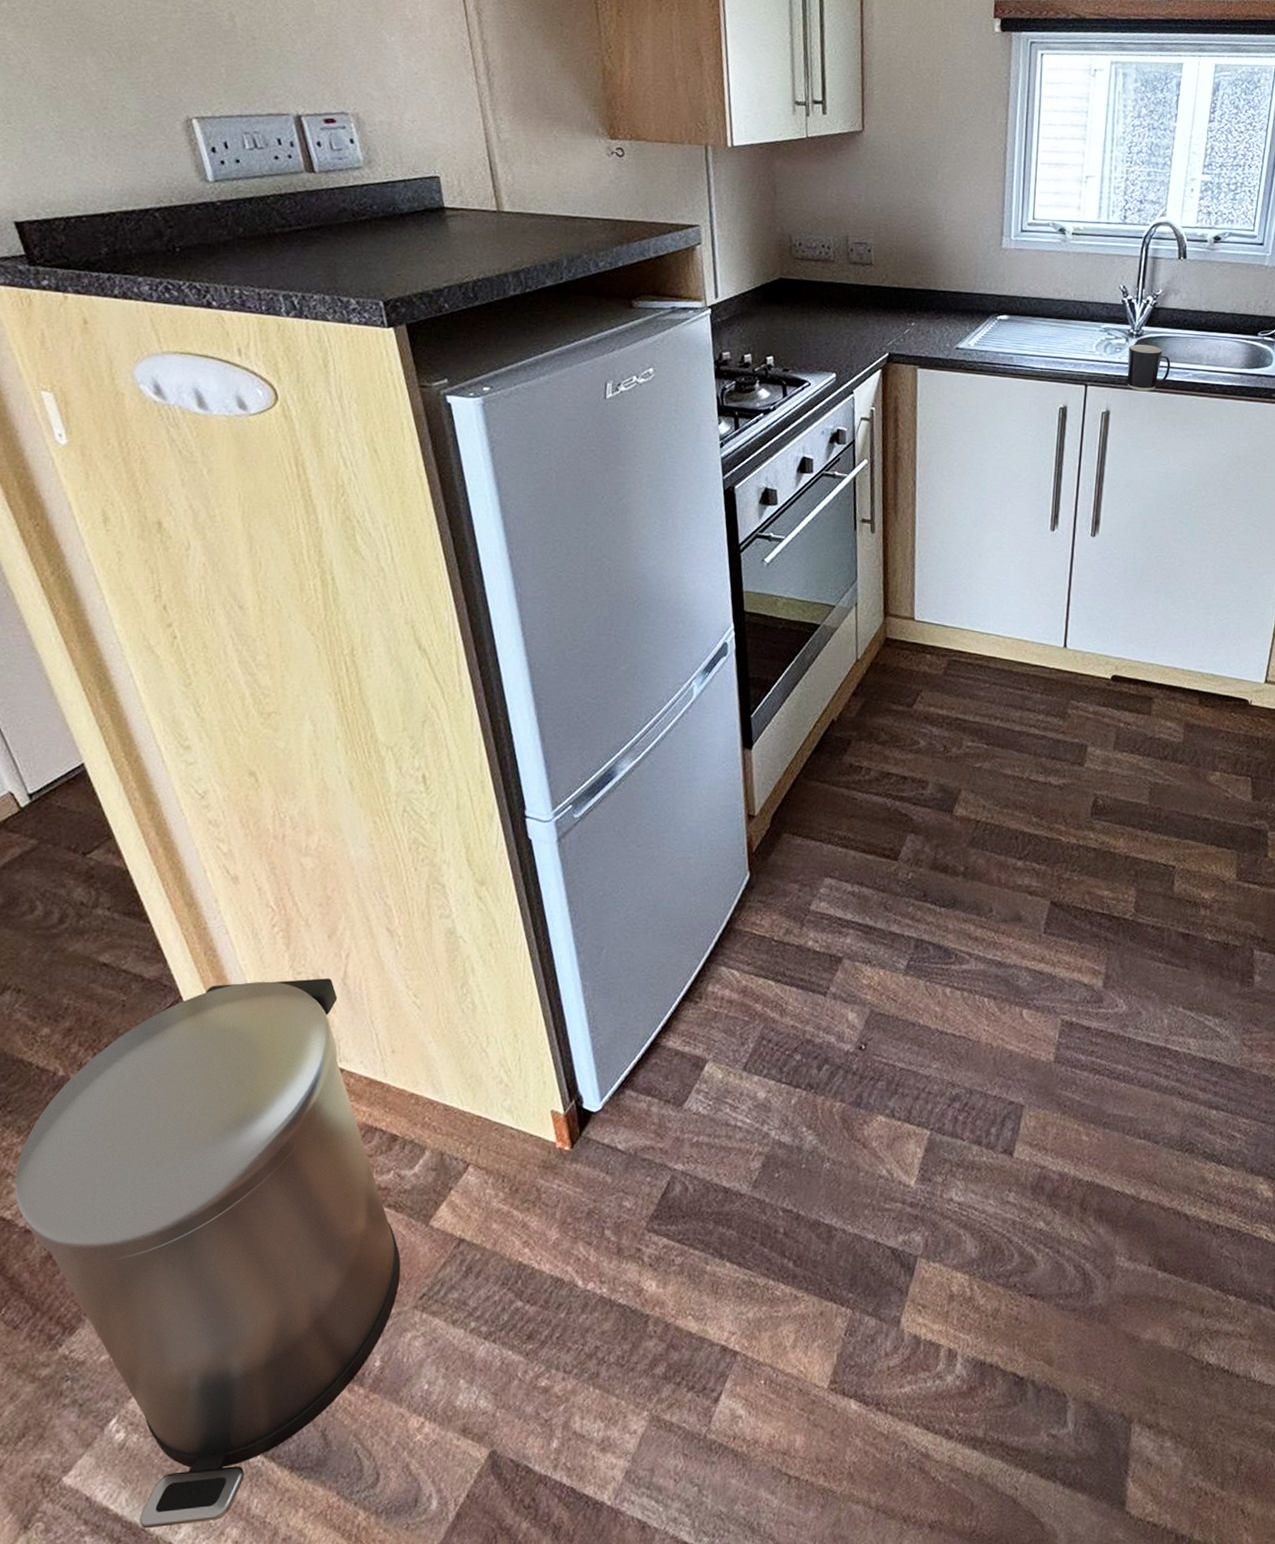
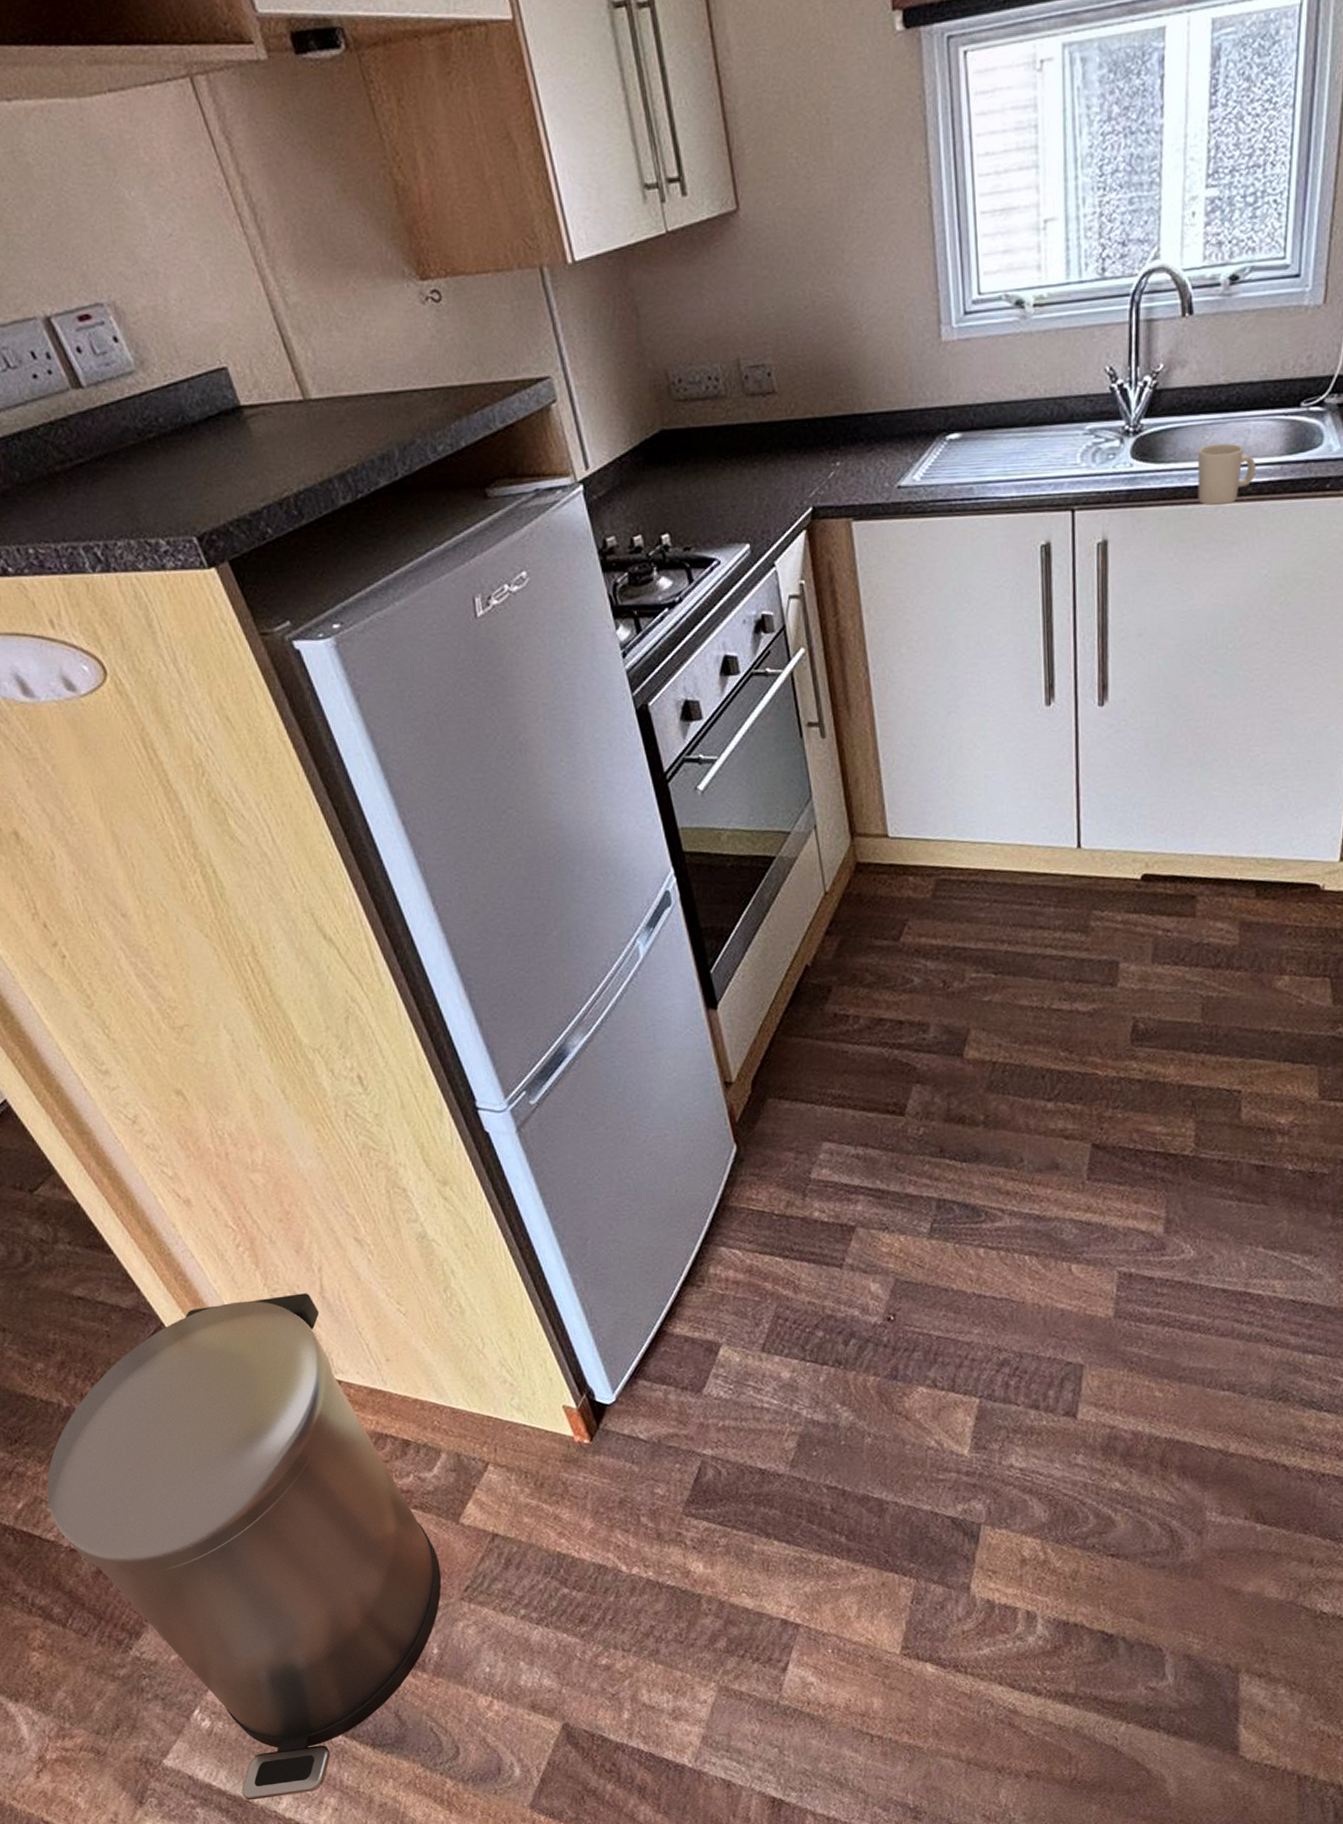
mug: present [1127,344,1170,391] -> none [1125,442,1183,507]
mug: none [1179,352,1223,398] -> present [1197,443,1256,506]

